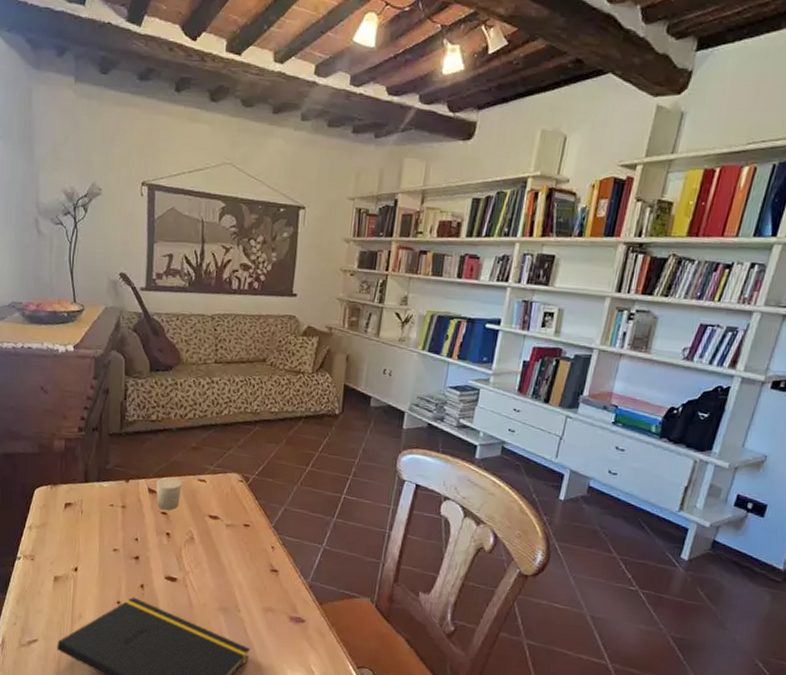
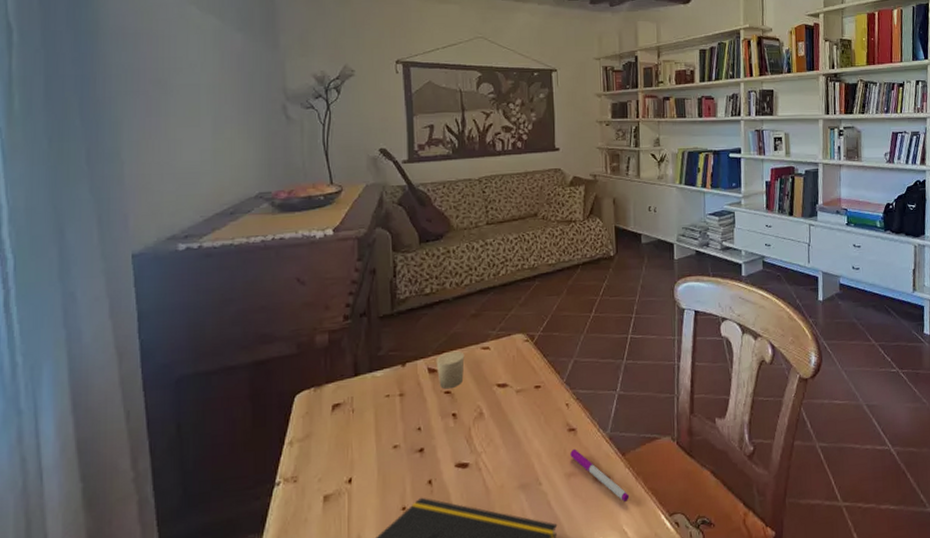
pen: none [270,588,321,646] -> present [570,448,630,503]

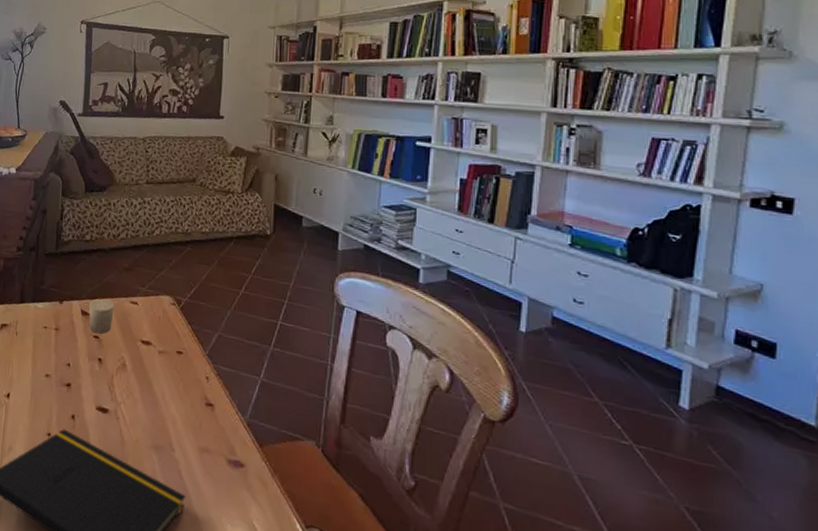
pen: present [570,448,630,503] -> none [205,424,264,497]

